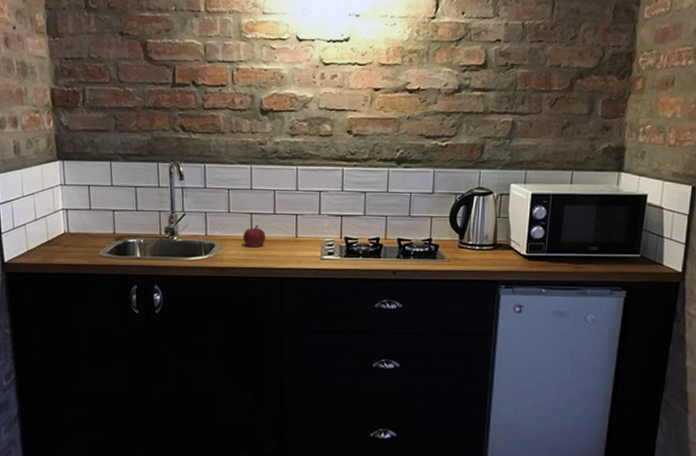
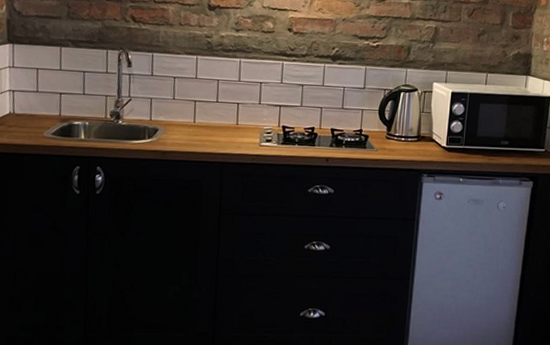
fruit: present [243,225,265,248] -> none [186,112,208,133]

